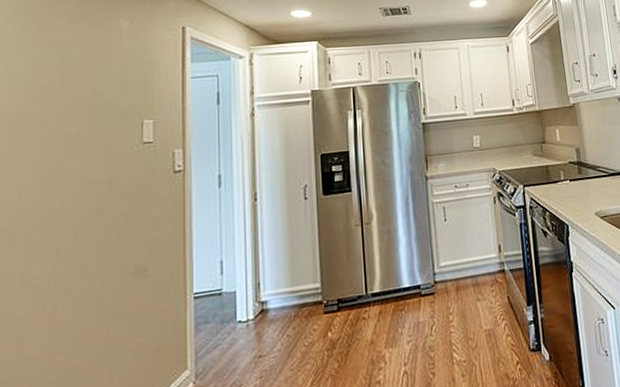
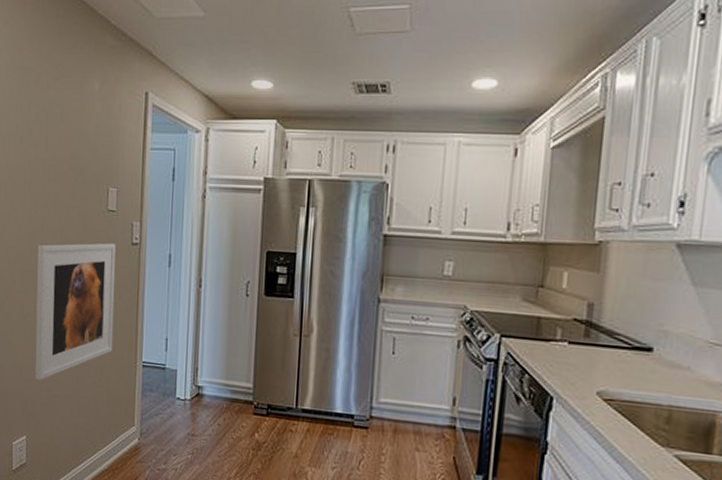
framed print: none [44,175,155,354] -> present [34,243,116,380]

